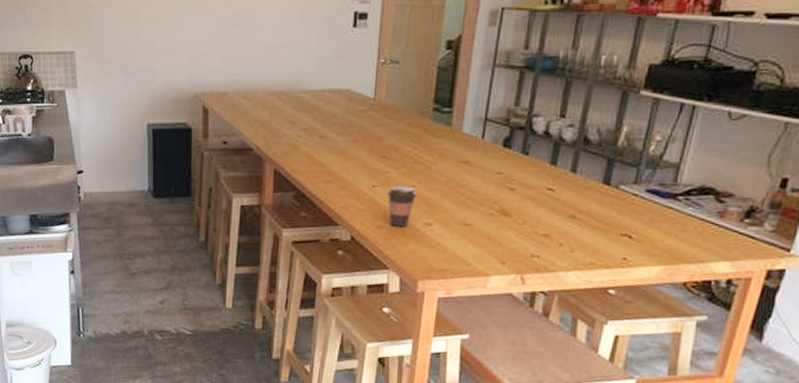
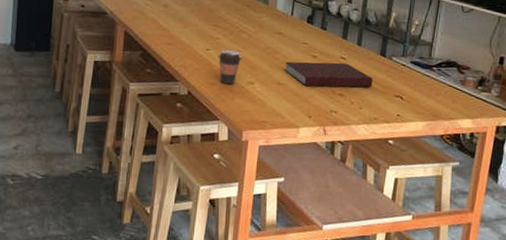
notebook: none [470,195,591,227] -> present [284,61,373,88]

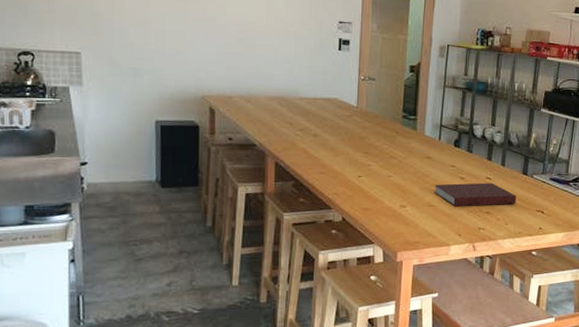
coffee cup: present [218,50,243,84] -> none [370,176,394,209]

